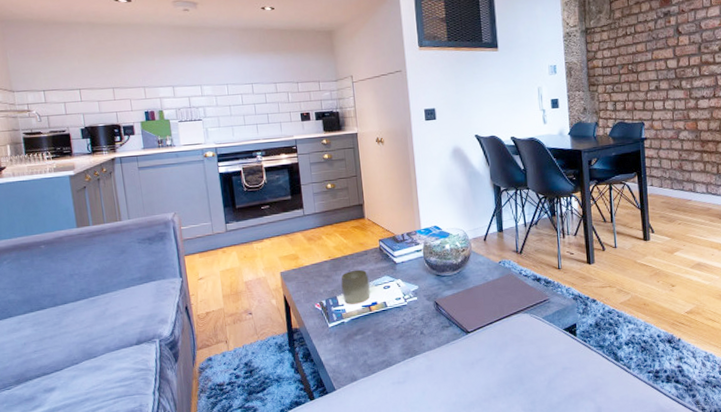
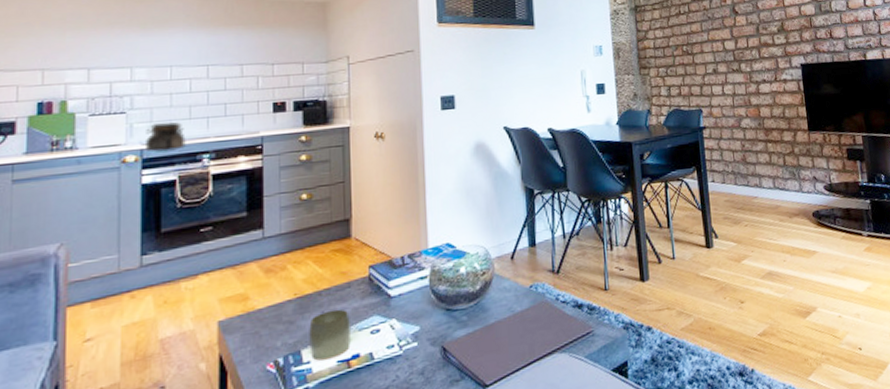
jar: none [217,127,244,151] -> present [146,122,186,153]

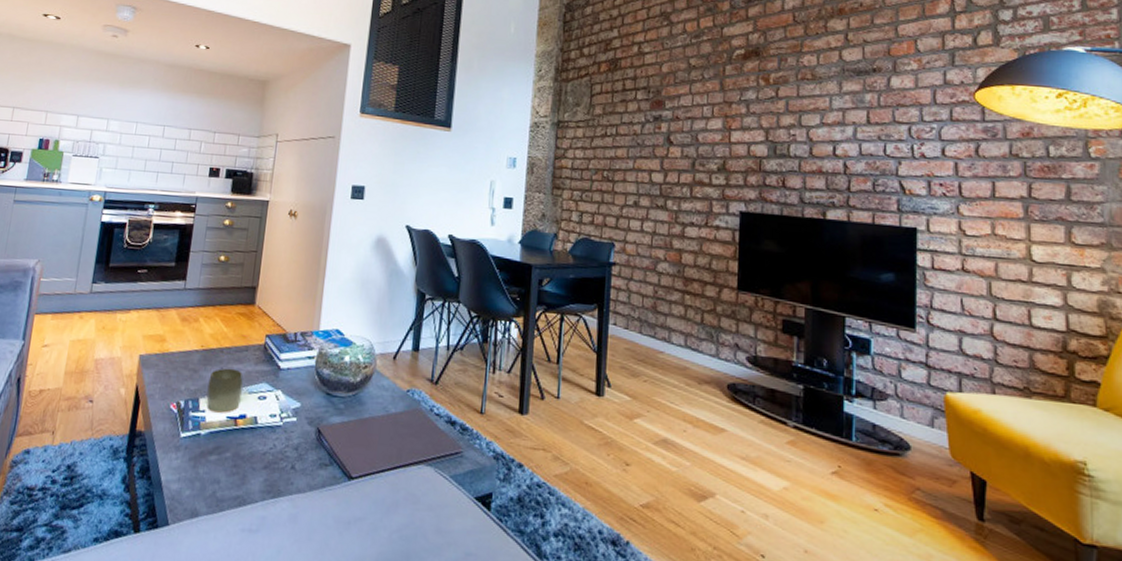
jar: present [146,122,186,153] -> none [108,171,139,198]

